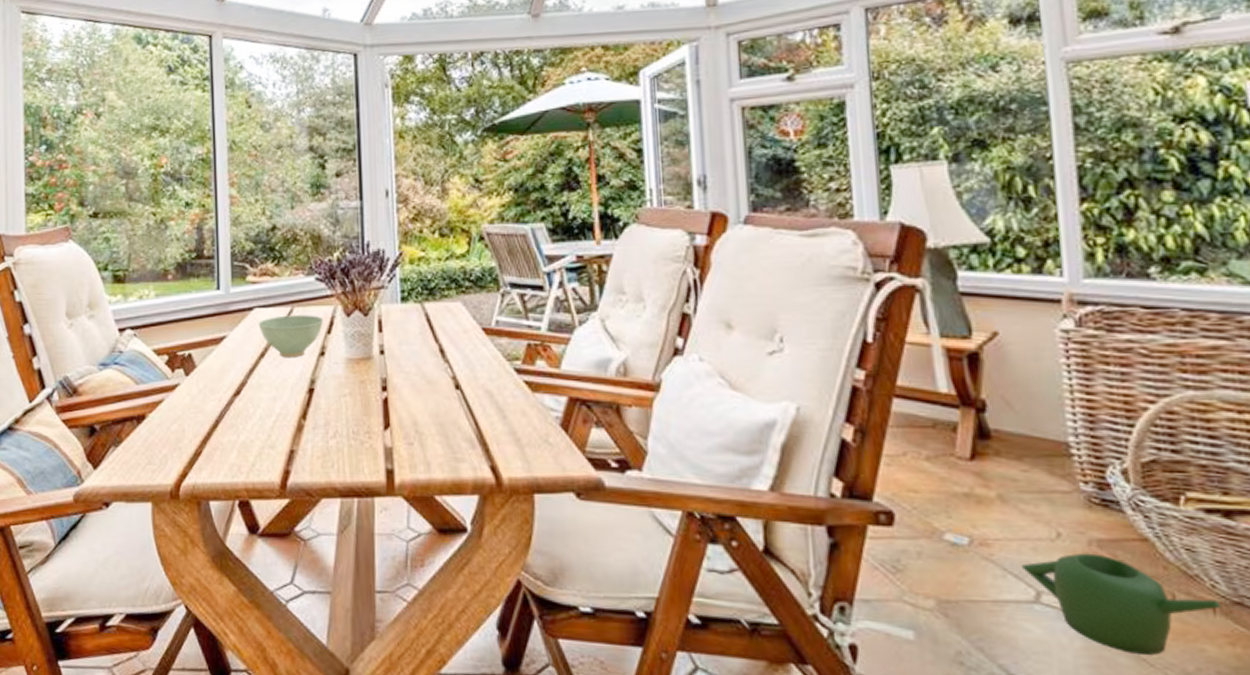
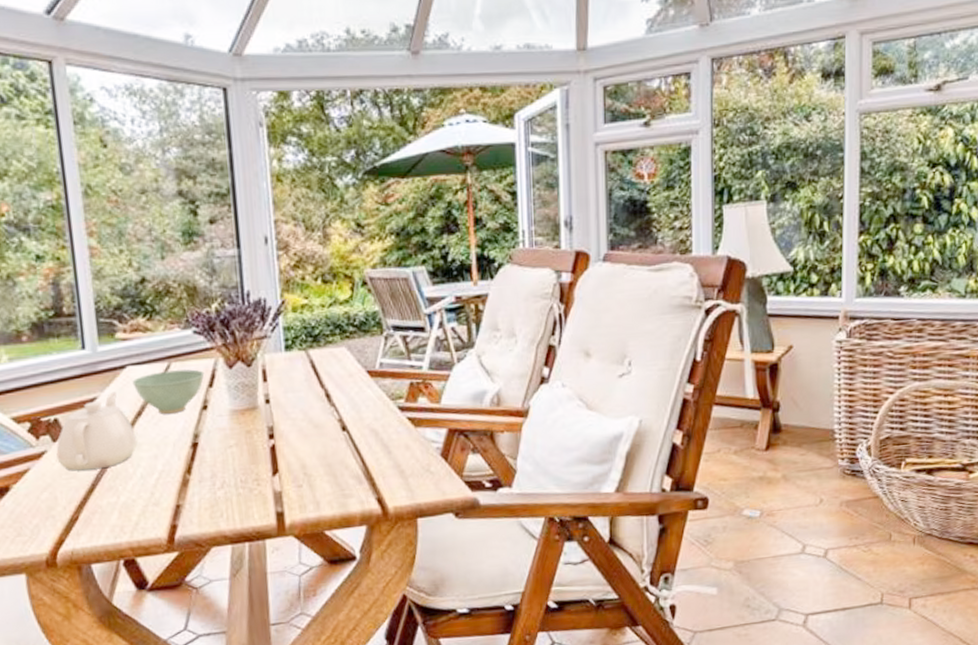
teapot: none [187,332,259,406] -> present [56,391,138,471]
watering can: present [1022,553,1221,655] -> none [795,511,919,580]

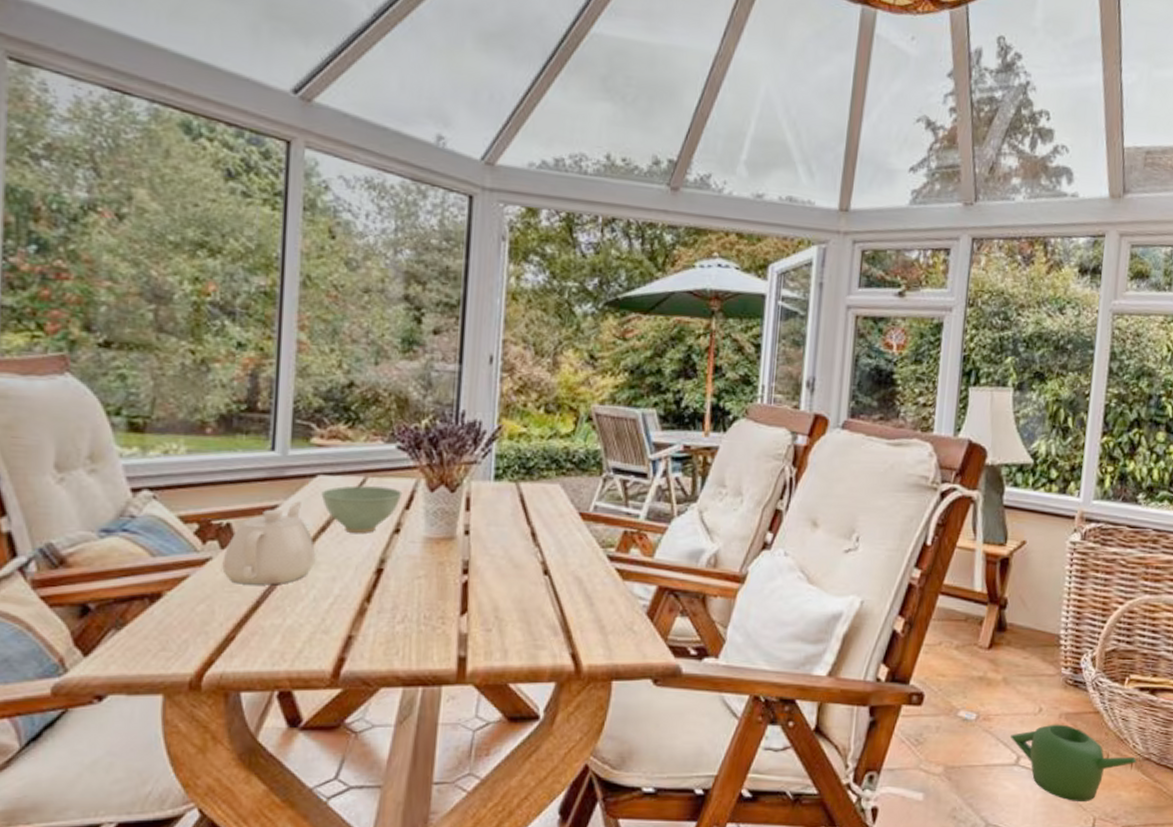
watering can: none [795,511,919,580] -> present [1011,724,1137,801]

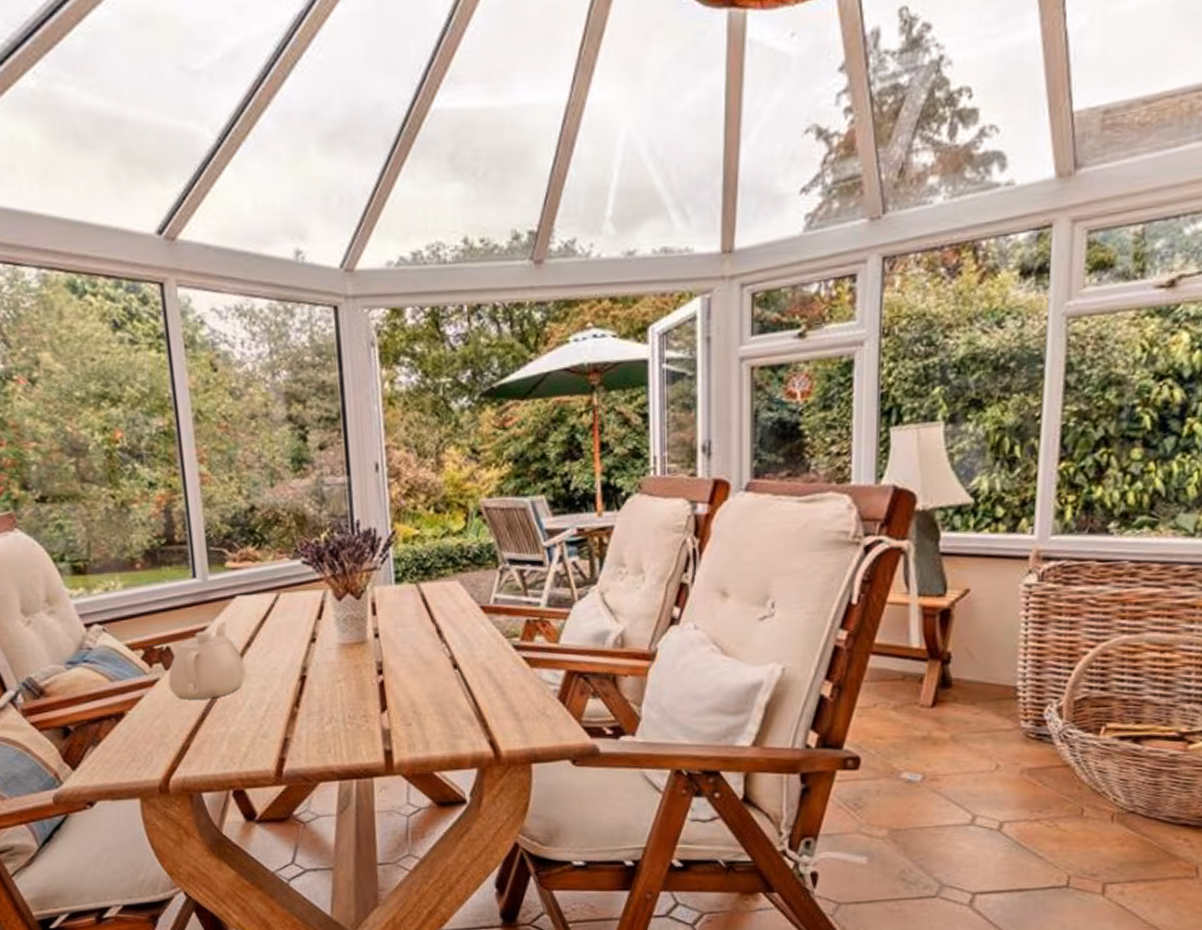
bowl: present [321,485,403,533] -> none [241,600,313,646]
watering can: present [1011,724,1137,801] -> none [964,780,1118,859]

